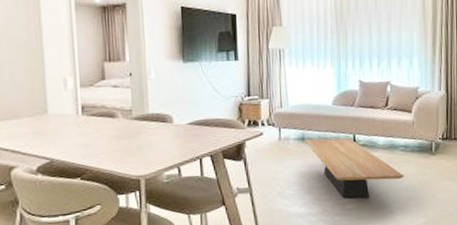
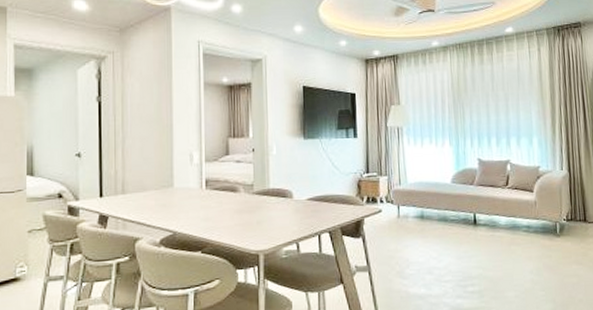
coffee table: present [304,137,404,199] -> none [423,216,528,281]

